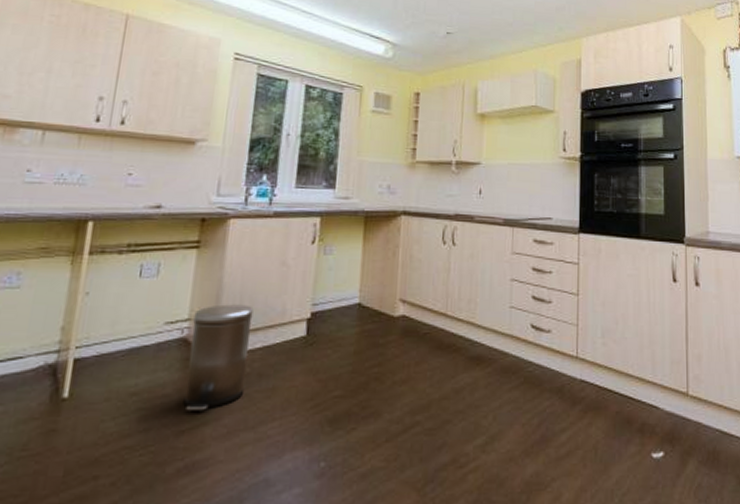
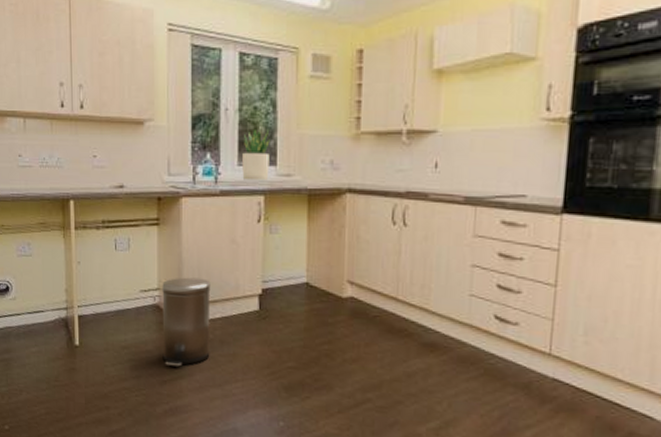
planter: none [299,154,330,203] -> present [242,128,270,181]

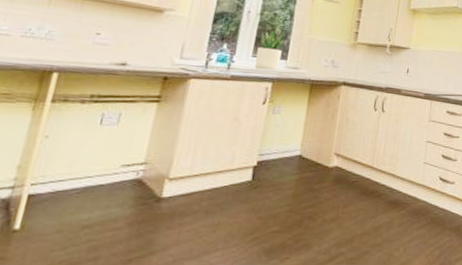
pedal bin: present [162,277,211,367] -> none [133,151,206,242]

